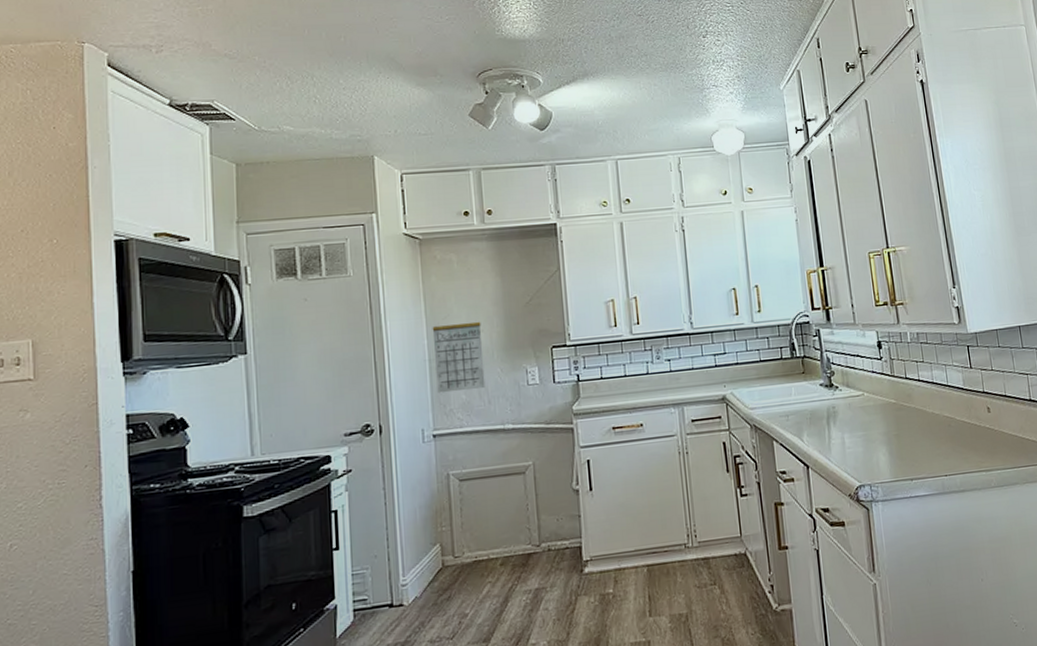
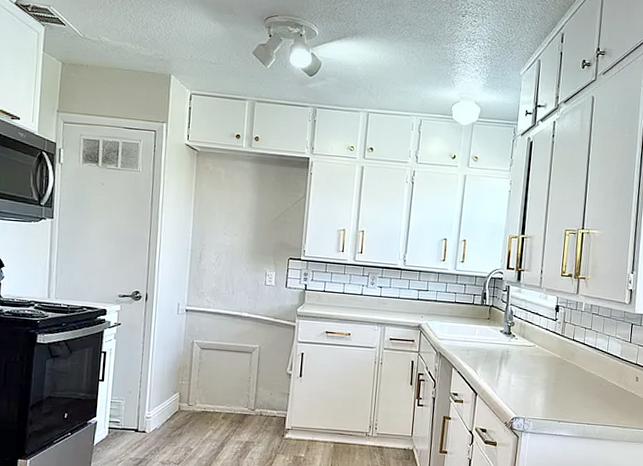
calendar: present [432,321,486,394] -> none [194,223,236,280]

